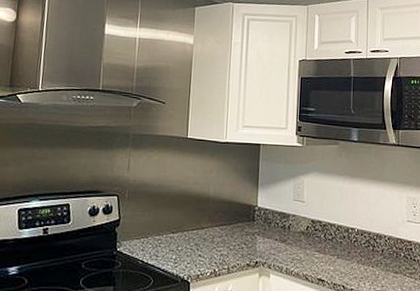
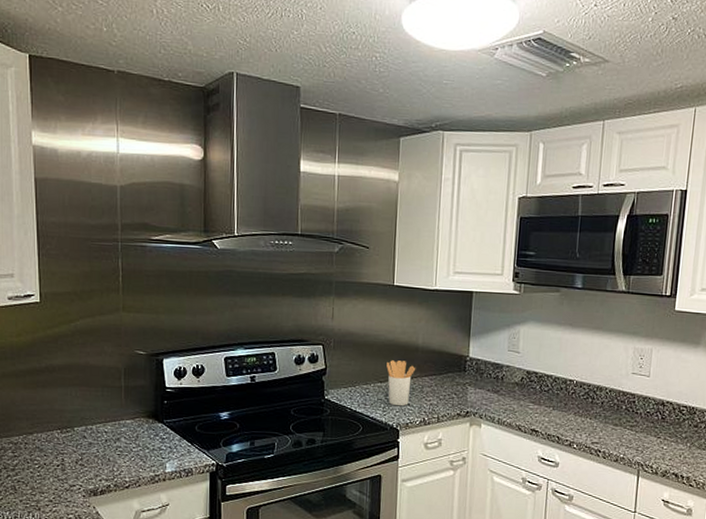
utensil holder: none [179,210,207,258] -> present [386,360,416,406]

